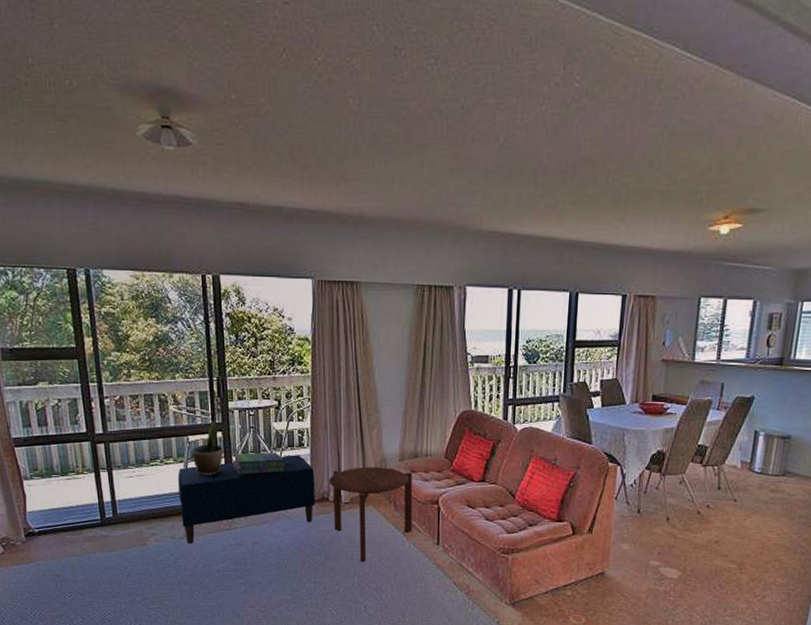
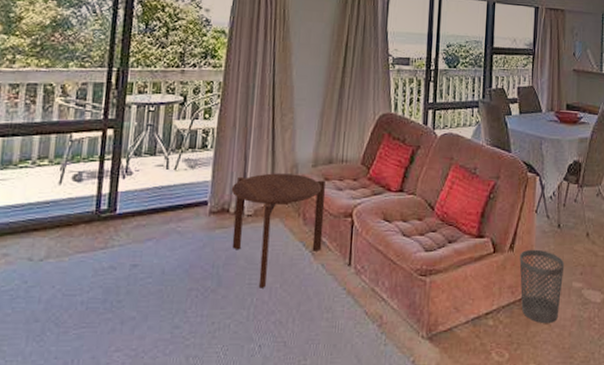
bench: present [178,455,315,544] -> none [45,158,216,268]
potted plant: present [192,420,223,476] -> none [73,115,112,182]
stack of books: present [232,452,285,475] -> none [120,154,182,180]
wastebasket: none [597,532,643,595] -> present [519,249,565,323]

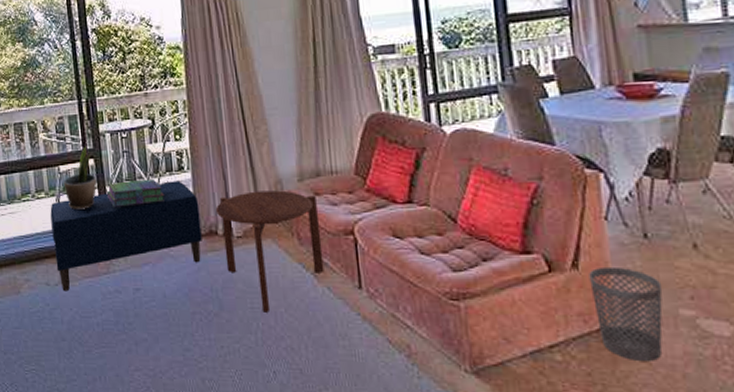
bench: none [45,158,216,268] -> present [50,180,202,292]
potted plant: none [73,115,112,182] -> present [64,146,97,211]
stack of books: none [120,154,182,180] -> present [106,178,164,207]

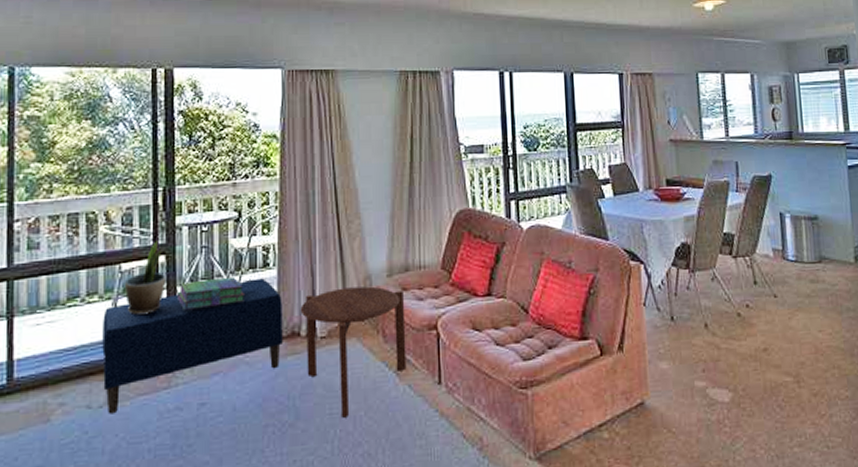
wastebasket: present [589,266,663,361] -> none [631,347,684,431]

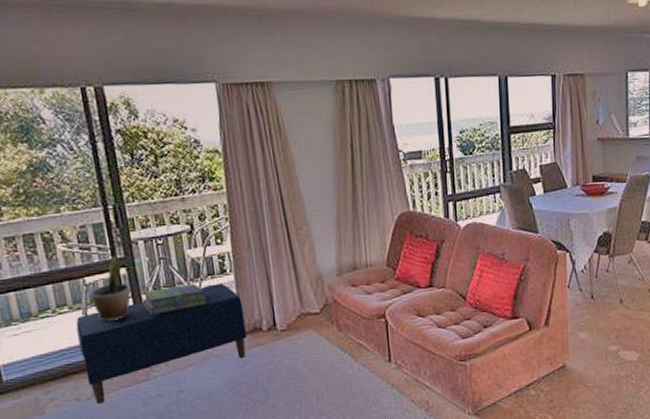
side table: present [300,286,407,418] -> none [259,284,360,394]

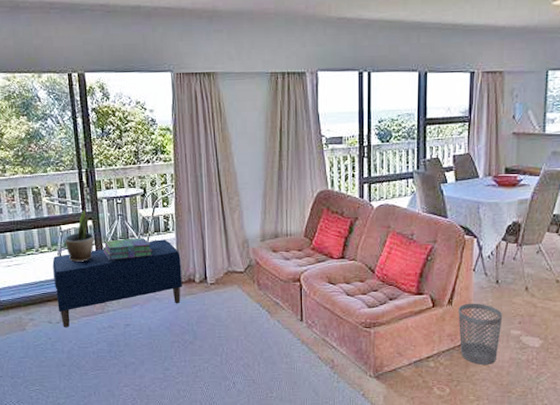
wastebasket: none [555,321,600,387] -> present [458,303,503,364]

